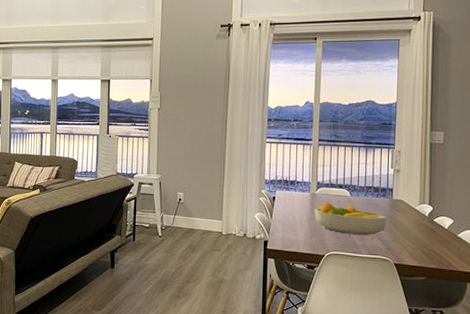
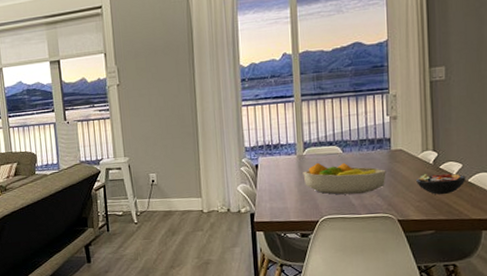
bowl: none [413,224,456,245] -> present [416,173,466,194]

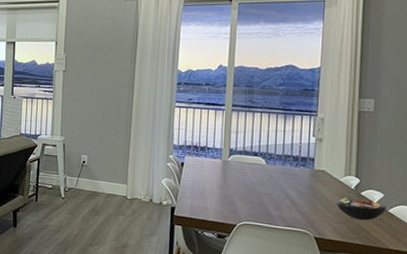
fruit bowl: present [303,162,386,195] -> none [226,170,307,207]

